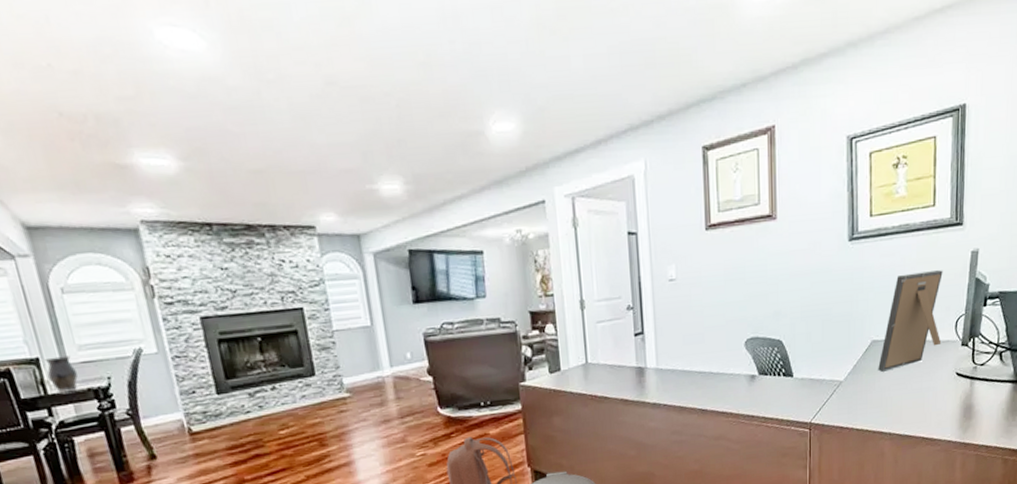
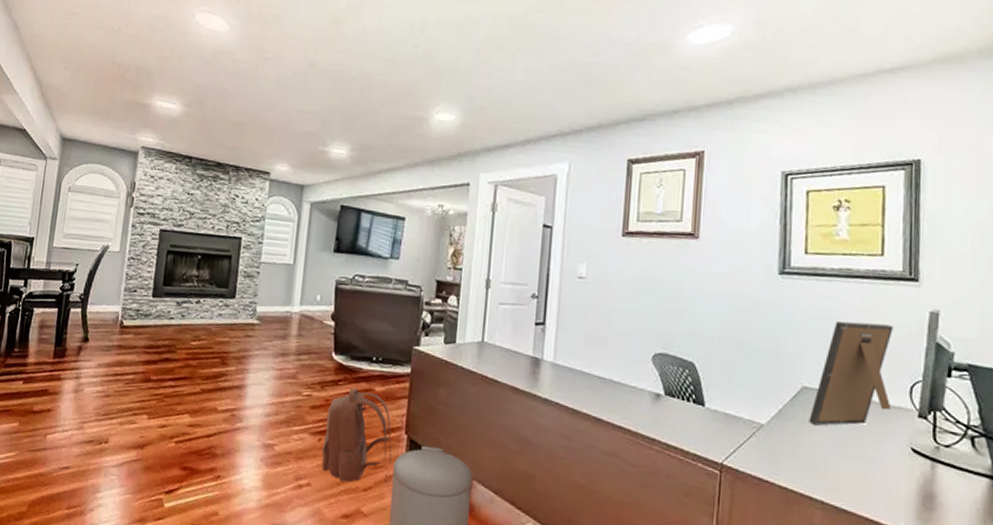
vase: present [44,355,78,392] -> none [34,239,57,269]

